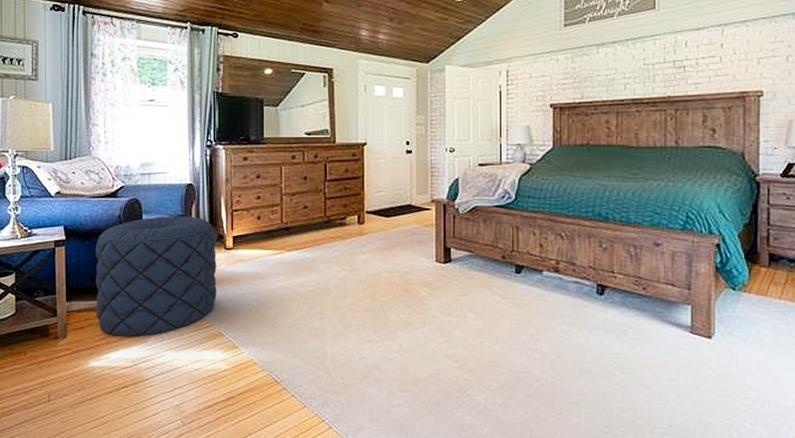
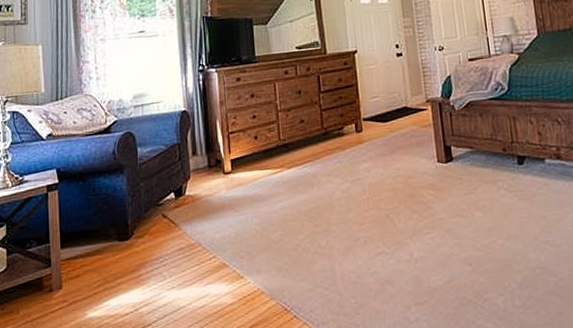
pouf: present [95,216,217,336] -> none [90,143,218,280]

